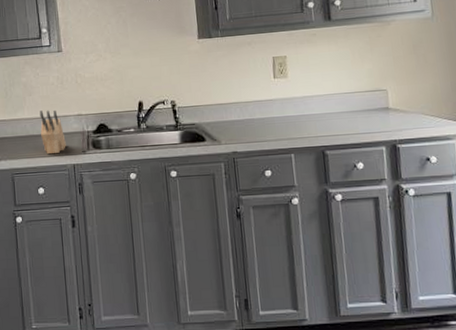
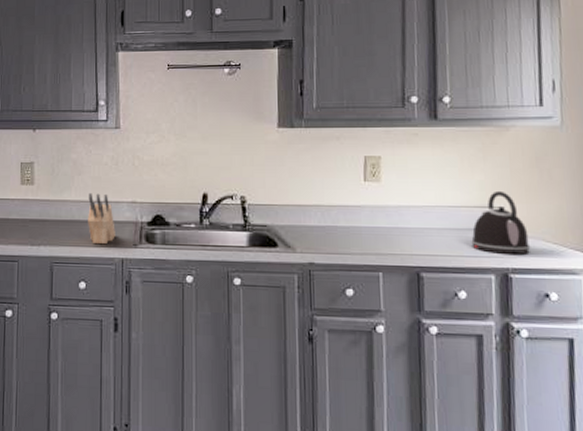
kettle: none [365,75,413,129] -> present [471,190,531,254]

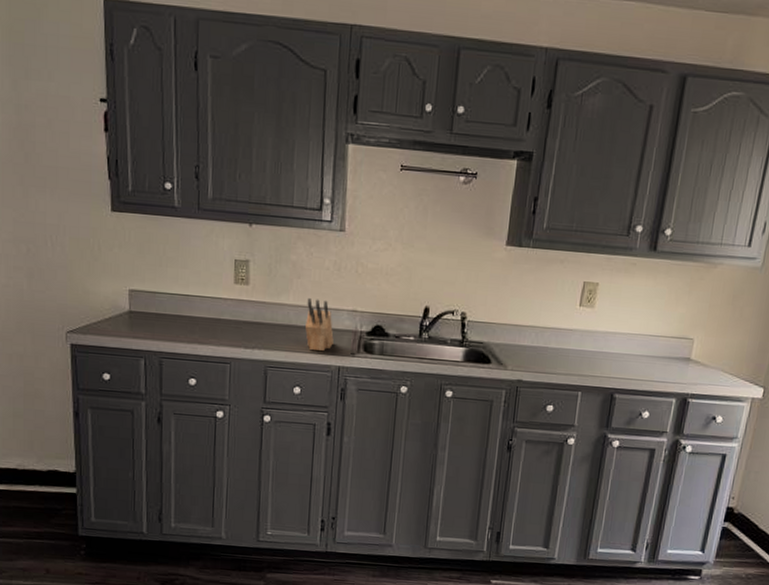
kettle: present [471,190,531,254] -> none [662,323,712,382]

